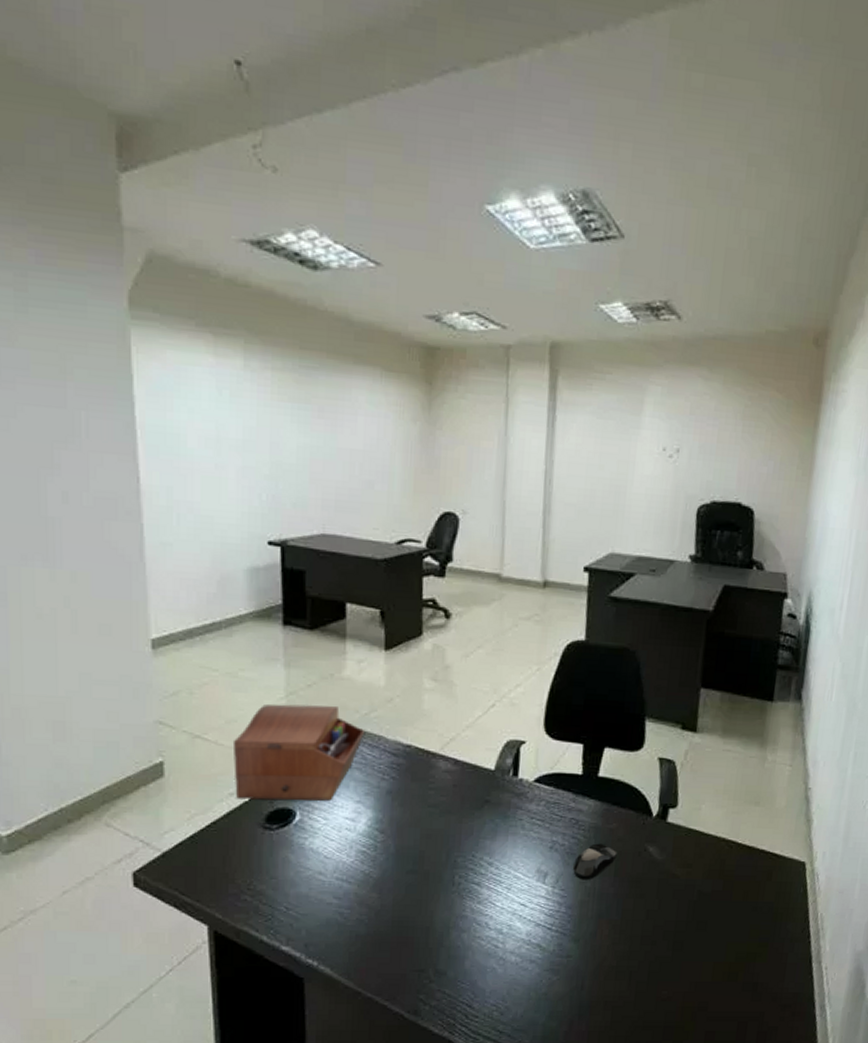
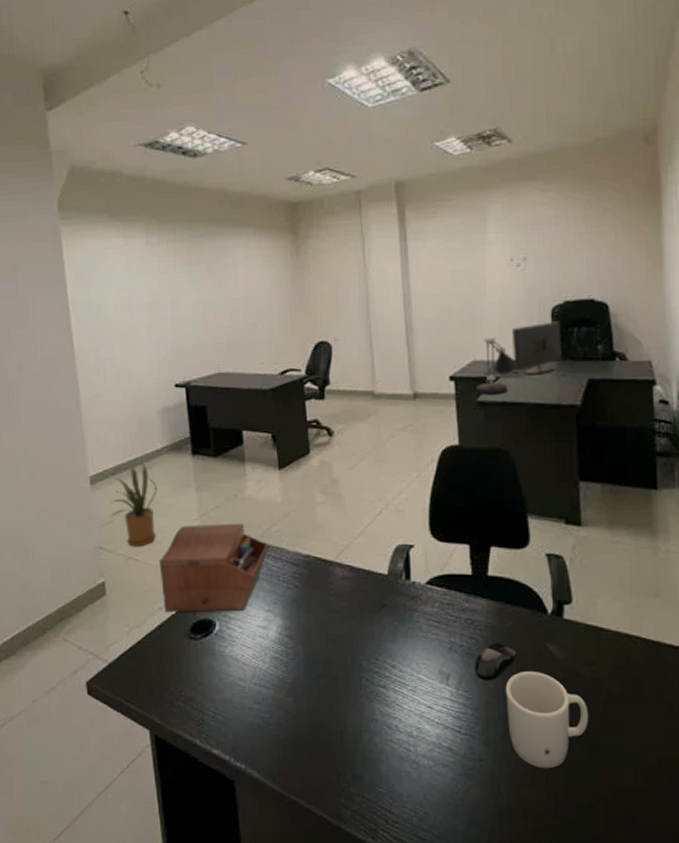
house plant: none [176,628,237,724] -> present [110,463,157,547]
mug: none [599,871,679,964] -> present [505,670,589,769]
desk lamp: none [610,529,656,592] -> present [476,337,518,395]
monitor: none [652,521,705,576] -> present [512,321,562,375]

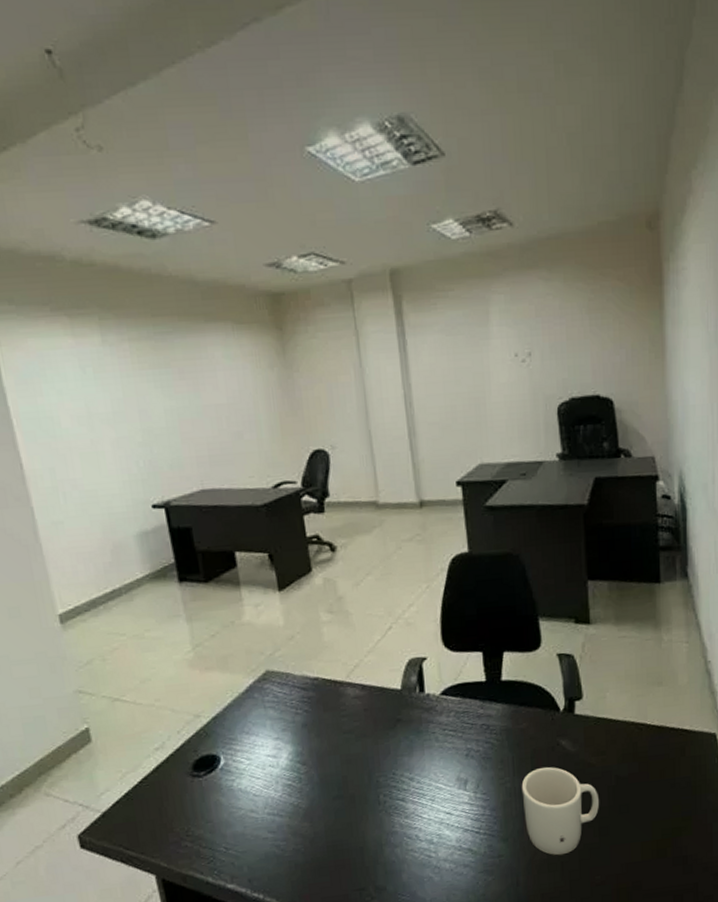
house plant: present [110,463,157,547] -> none [86,595,146,687]
sewing box: present [158,524,268,612] -> none [149,652,272,753]
computer mouse: present [473,643,517,681] -> none [490,744,532,782]
desk lamp: present [476,337,518,395] -> none [484,438,525,499]
monitor: present [512,321,562,375] -> none [519,419,569,477]

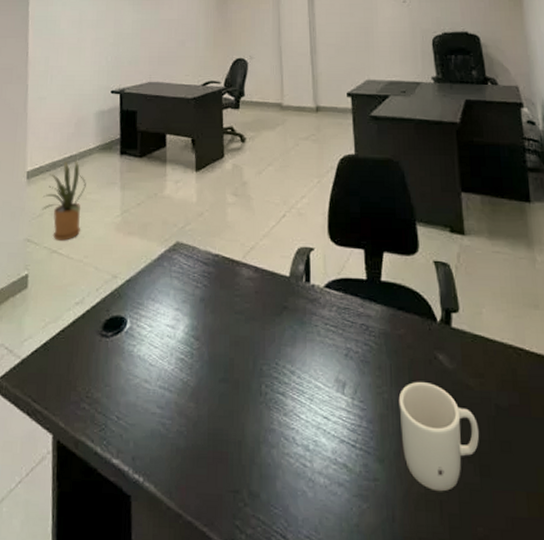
house plant: none [86,595,146,687] -> present [41,160,86,241]

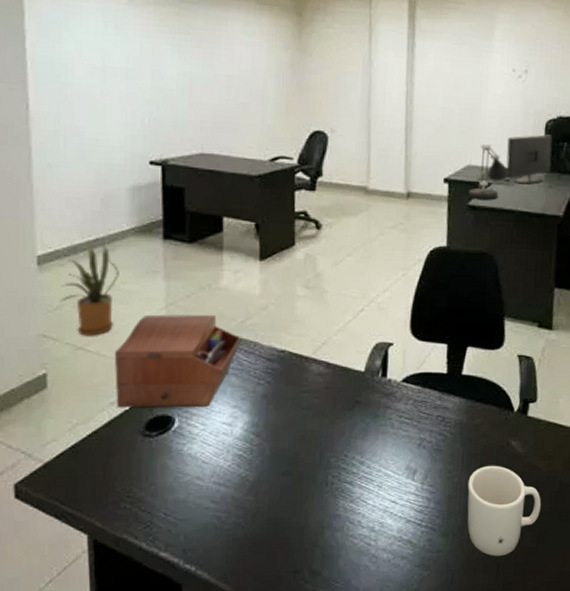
sewing box: none [80,221,181,309] -> present [114,314,240,408]
desk lamp: none [370,60,405,111] -> present [469,143,510,200]
monitor: none [400,49,442,95] -> present [506,134,553,185]

